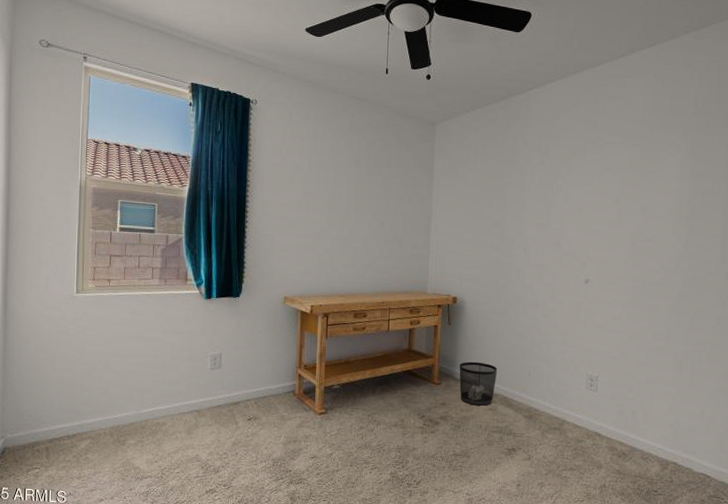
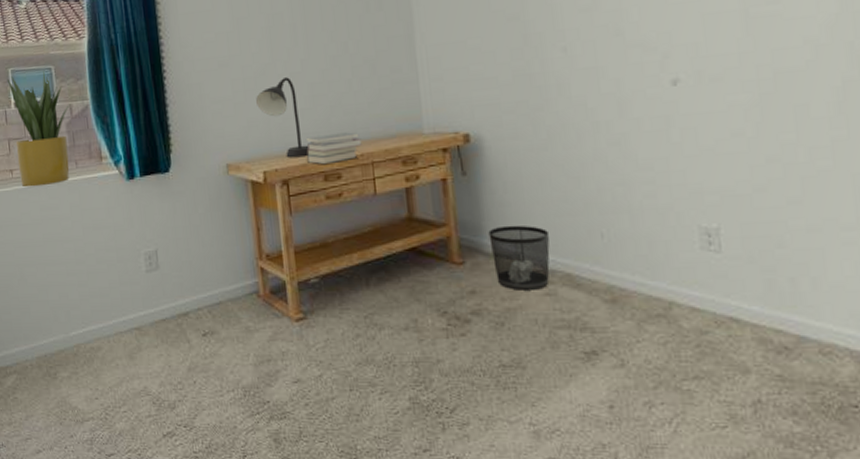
planter: none [115,205,167,296] -> present [8,70,71,188]
desk lamp: none [313,240,347,299] -> present [256,77,309,158]
books: none [344,284,384,306] -> present [306,132,362,165]

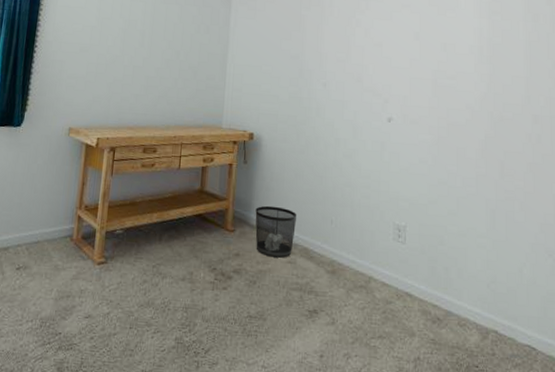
desk lamp: present [256,77,309,158] -> none [103,68,137,132]
books: present [306,132,362,165] -> none [133,116,177,140]

